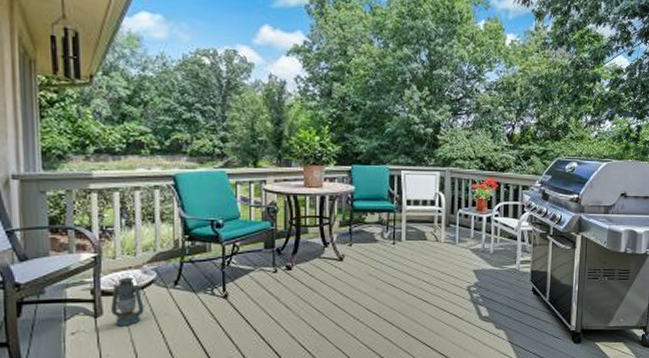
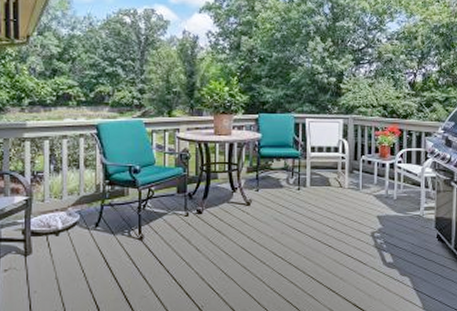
lantern: present [111,277,147,327] -> none [39,219,71,265]

